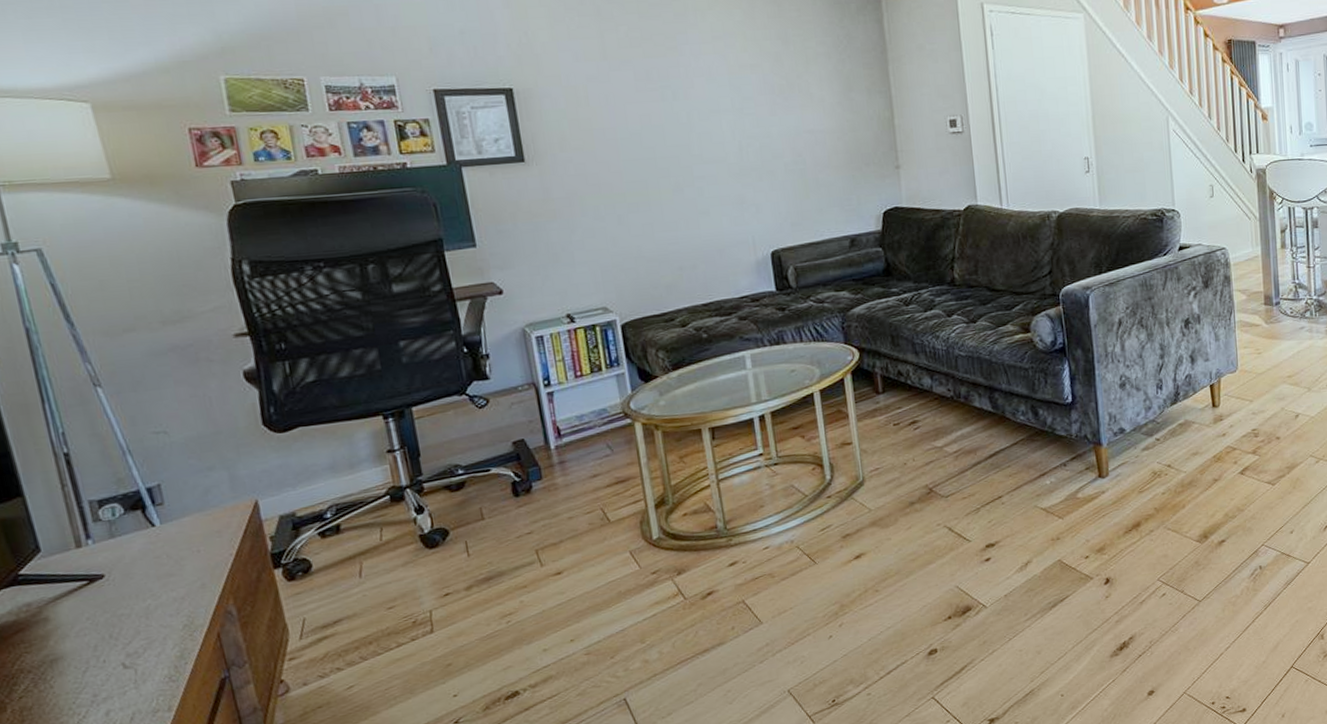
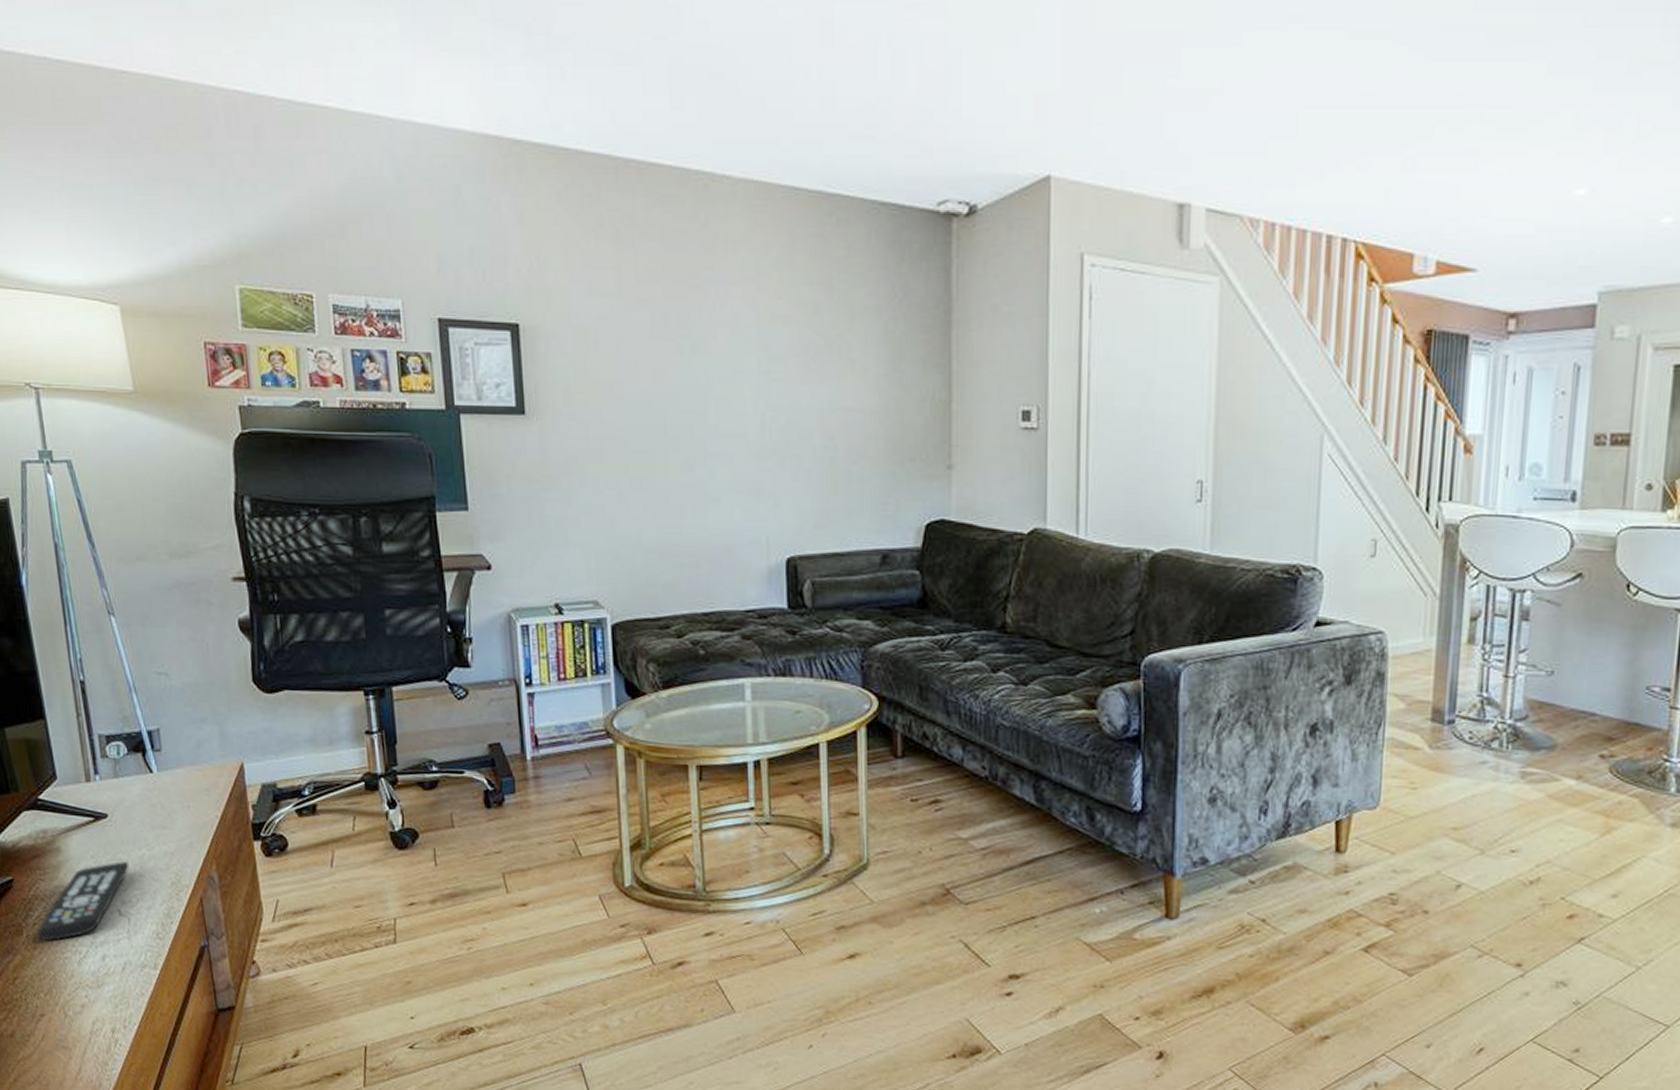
remote control: none [24,616,133,712] -> present [37,862,129,941]

